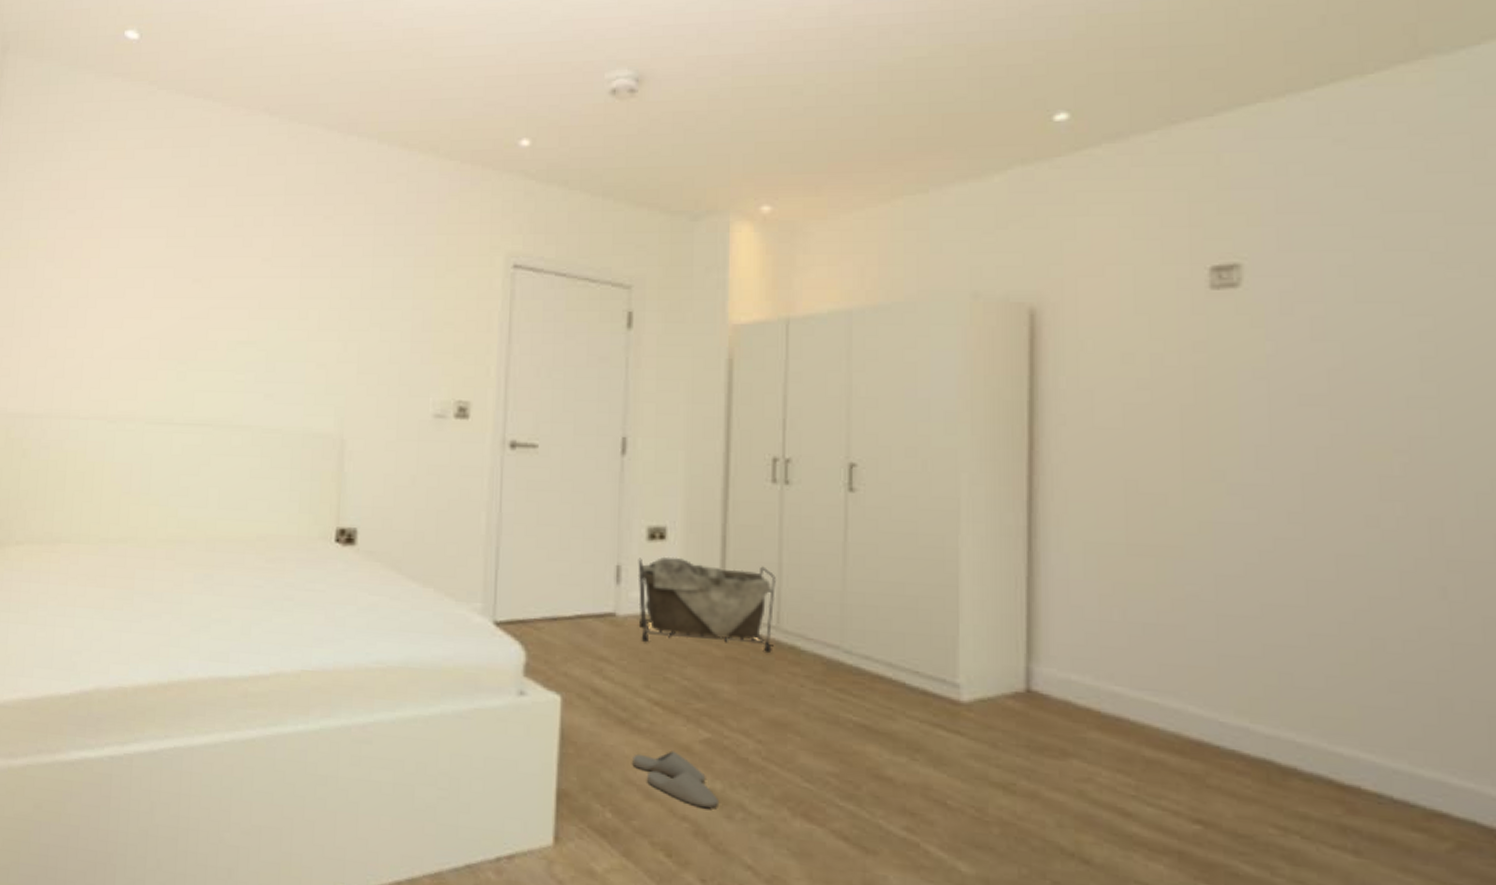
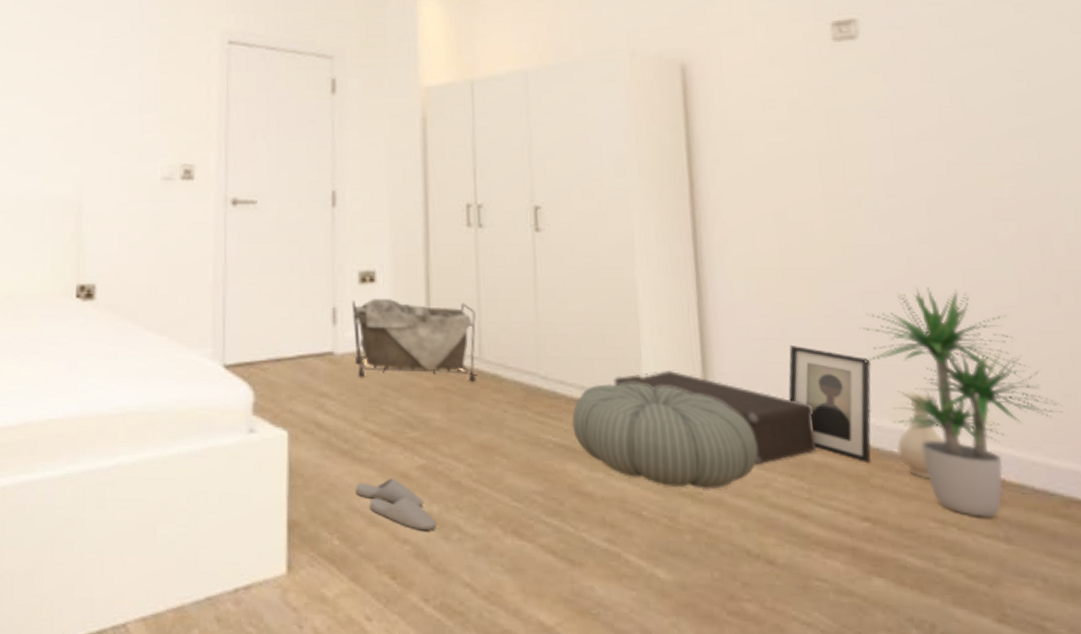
pouf: none [876,661,1082,780] -> present [572,383,758,489]
suitcase: none [926,650,1150,757] -> present [613,371,817,464]
picture frame: none [1122,630,1221,761] -> present [788,345,872,463]
potted plant: none [1210,571,1436,827] -> present [859,286,1063,517]
vase: none [1240,685,1296,782] -> present [897,391,945,479]

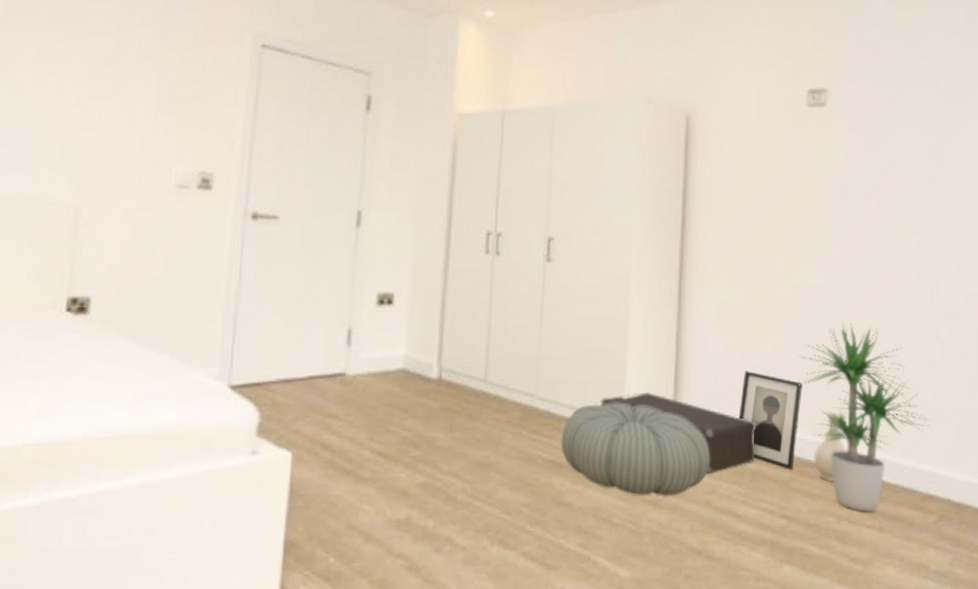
laundry basket: present [351,297,476,383] -> none [365,320,485,404]
slippers: present [355,478,437,531] -> none [355,495,431,545]

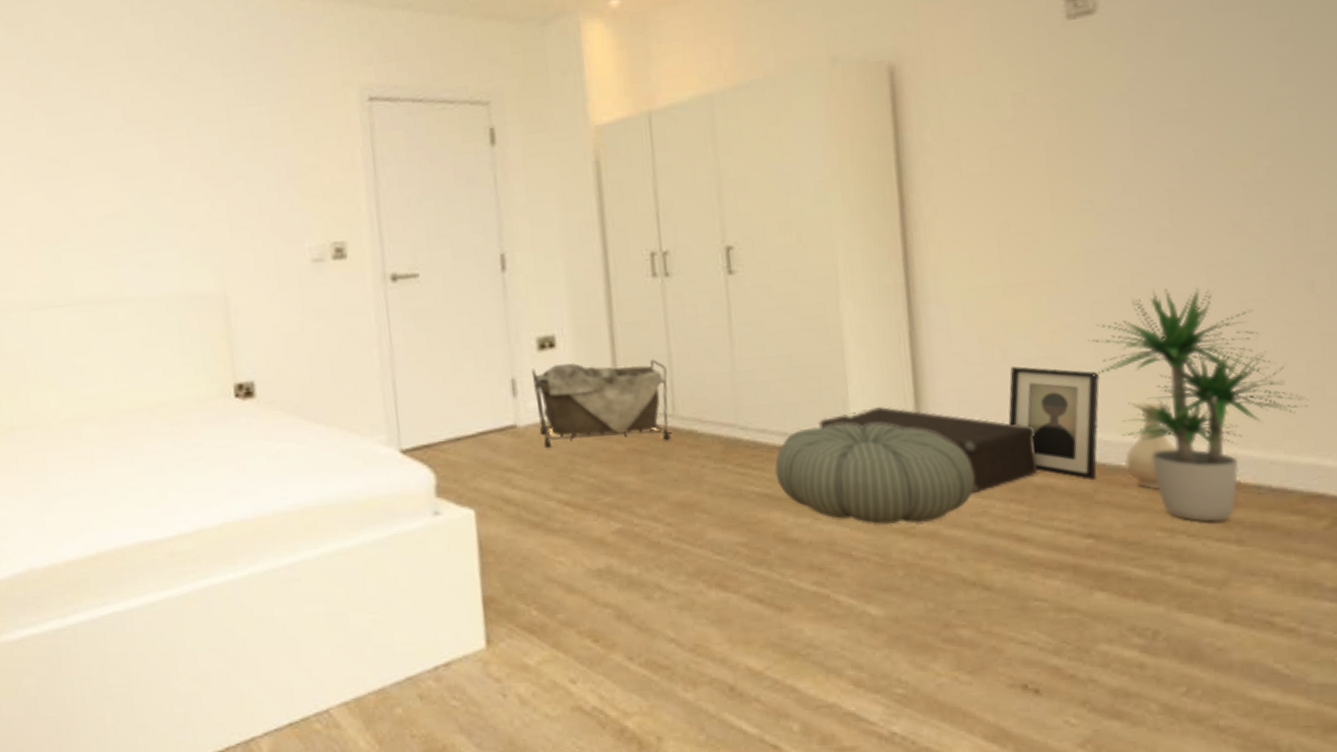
laundry basket: none [365,320,485,404] -> present [531,359,671,448]

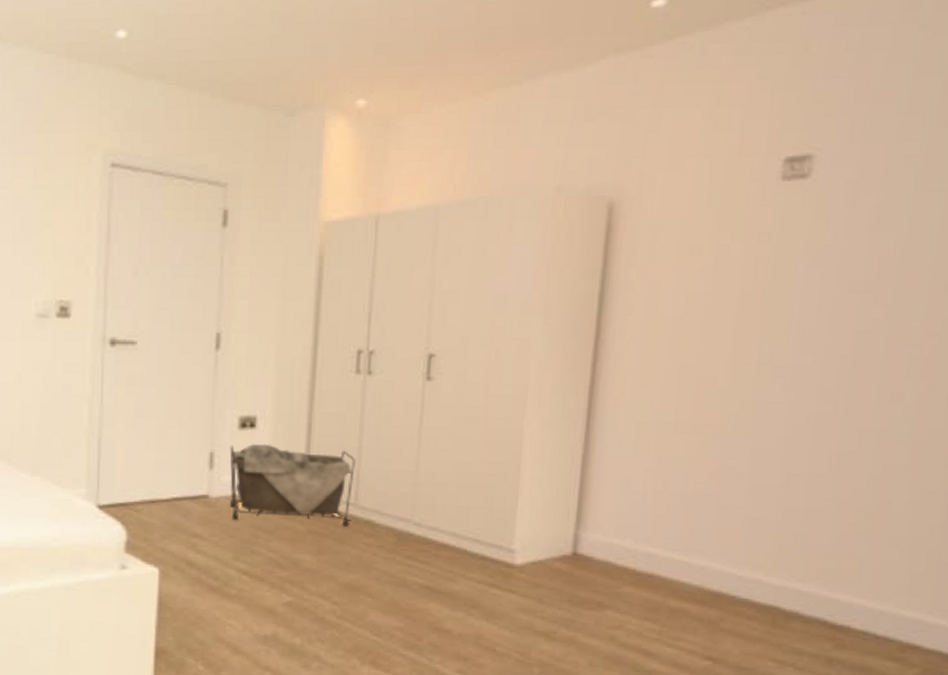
pouf: present [775,423,975,524] -> none [439,531,618,629]
suitcase: present [819,407,1038,493] -> none [486,520,680,608]
picture frame: present [1008,366,1101,479] -> none [657,499,747,609]
potted plant: present [1088,288,1309,522] -> none [742,445,925,659]
vase: present [1125,401,1178,490] -> none [753,544,802,625]

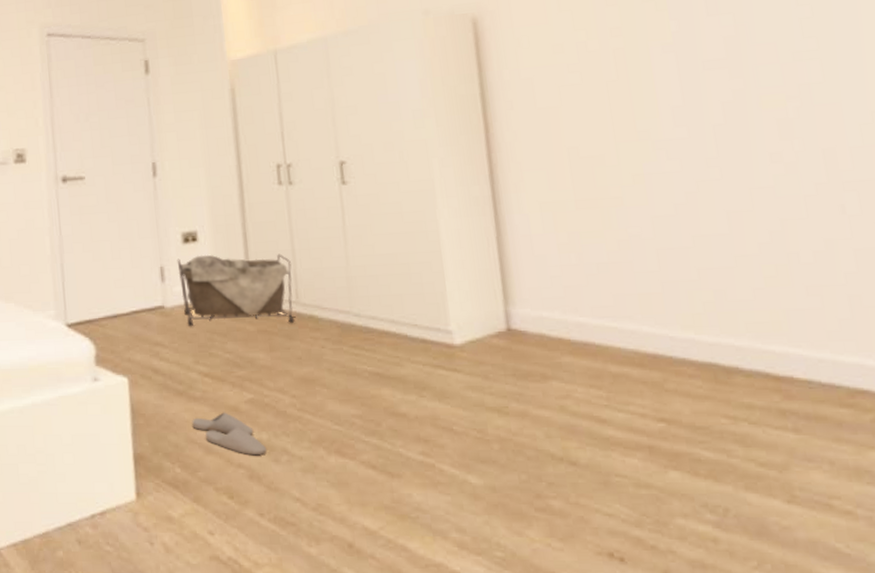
slippers: none [222,612,299,660] -> present [192,412,268,456]

